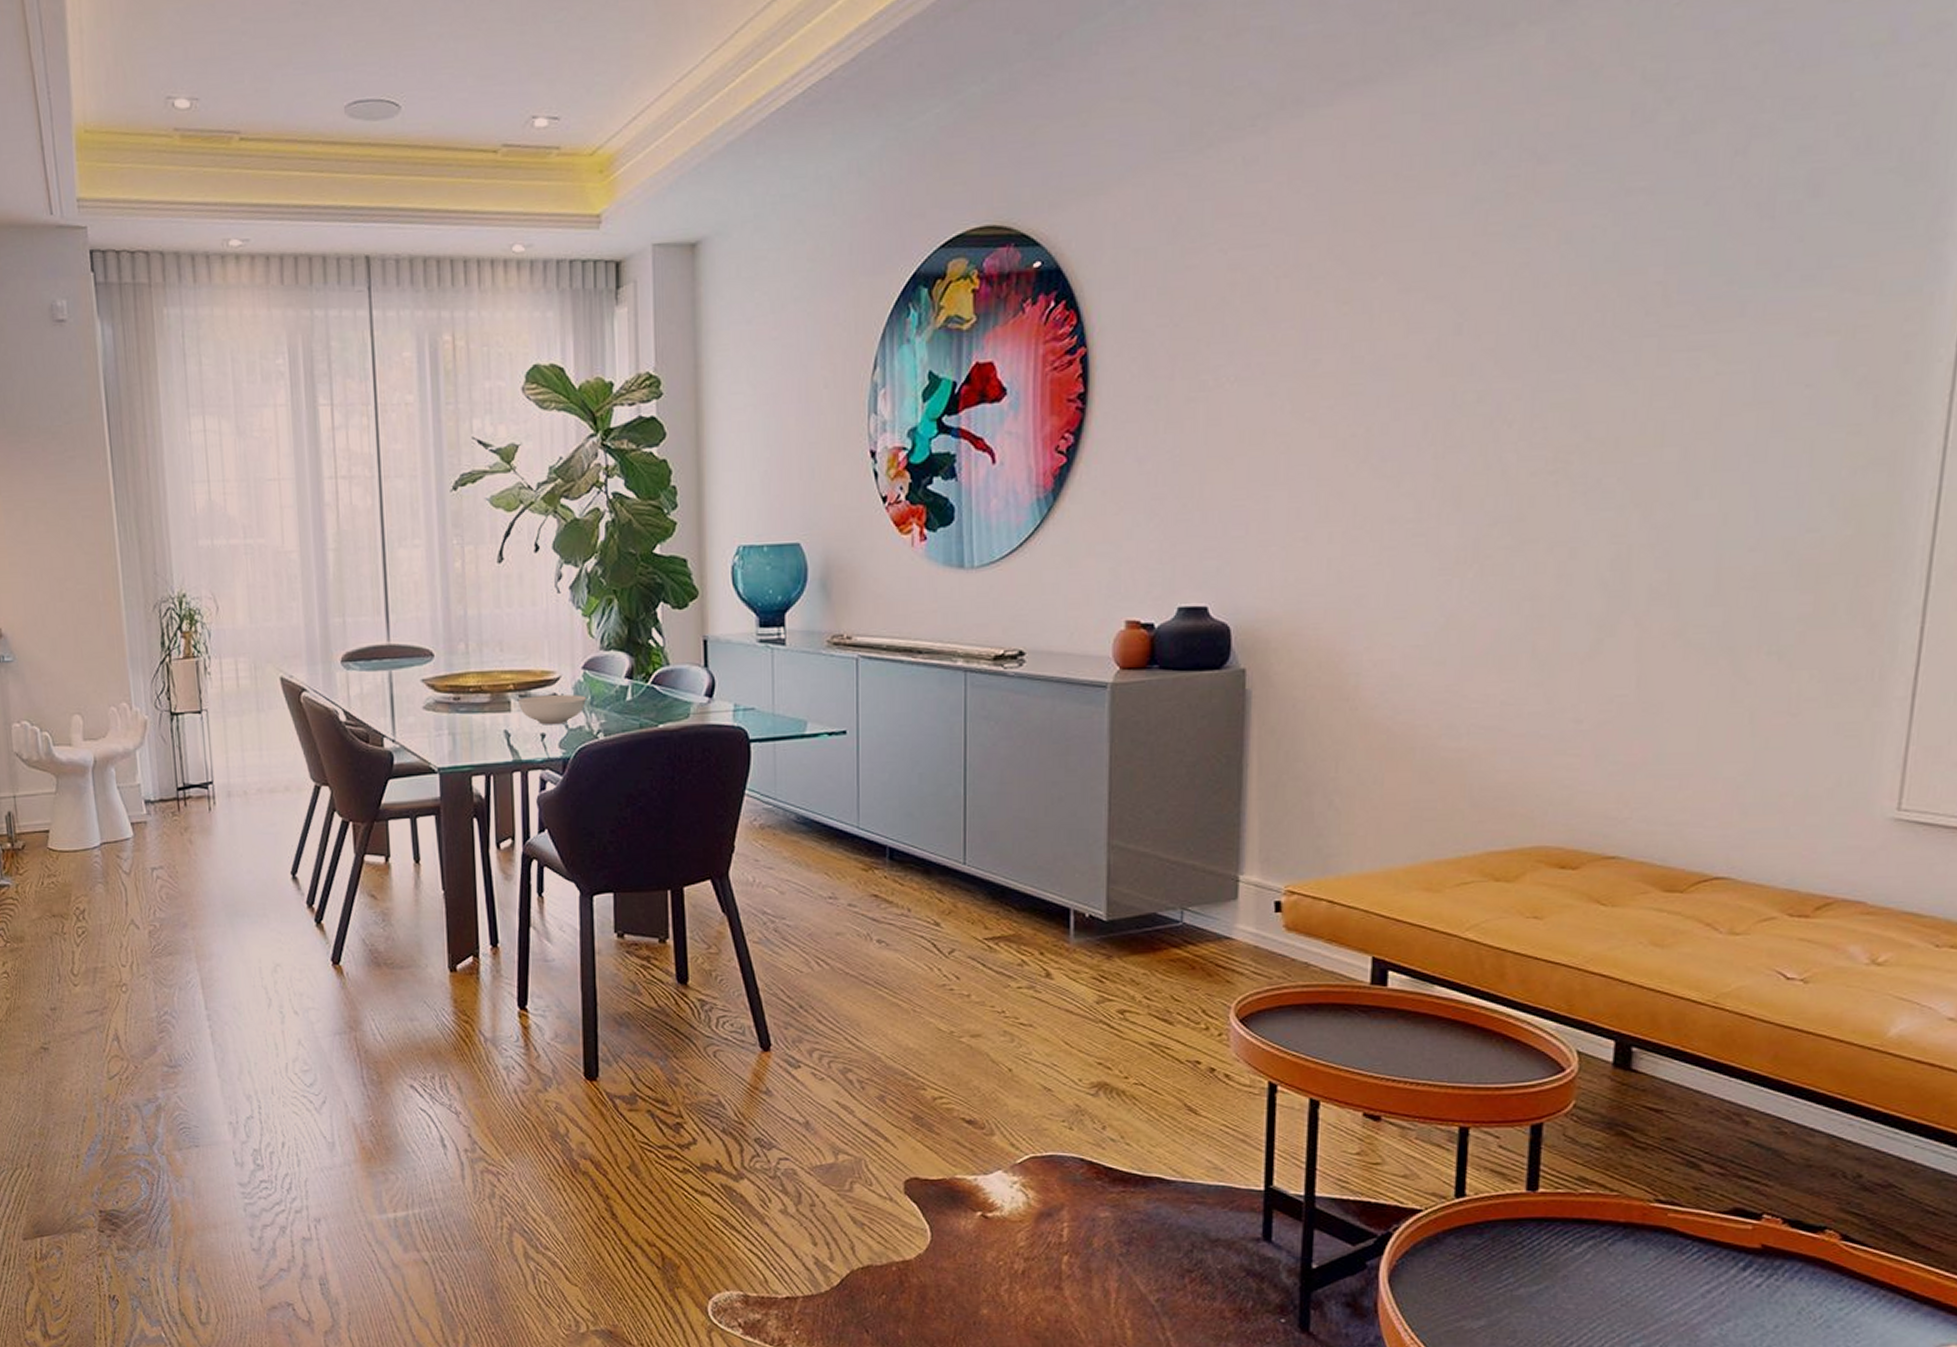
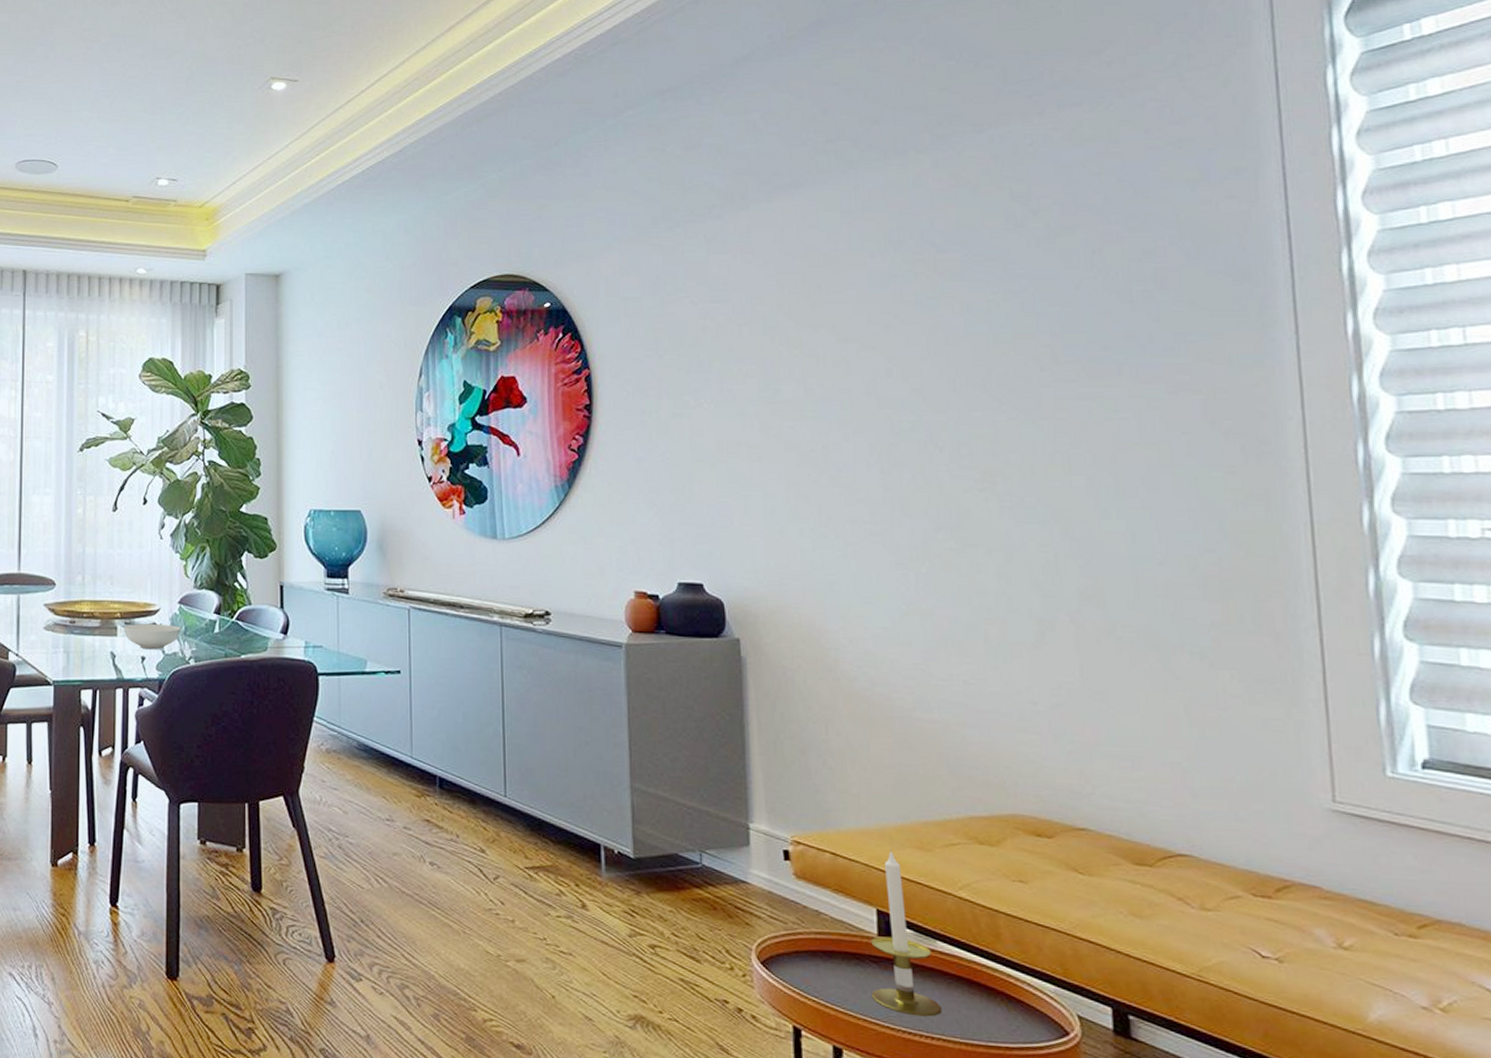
candle: none [1356,893,1432,1063] -> present [871,849,943,1017]

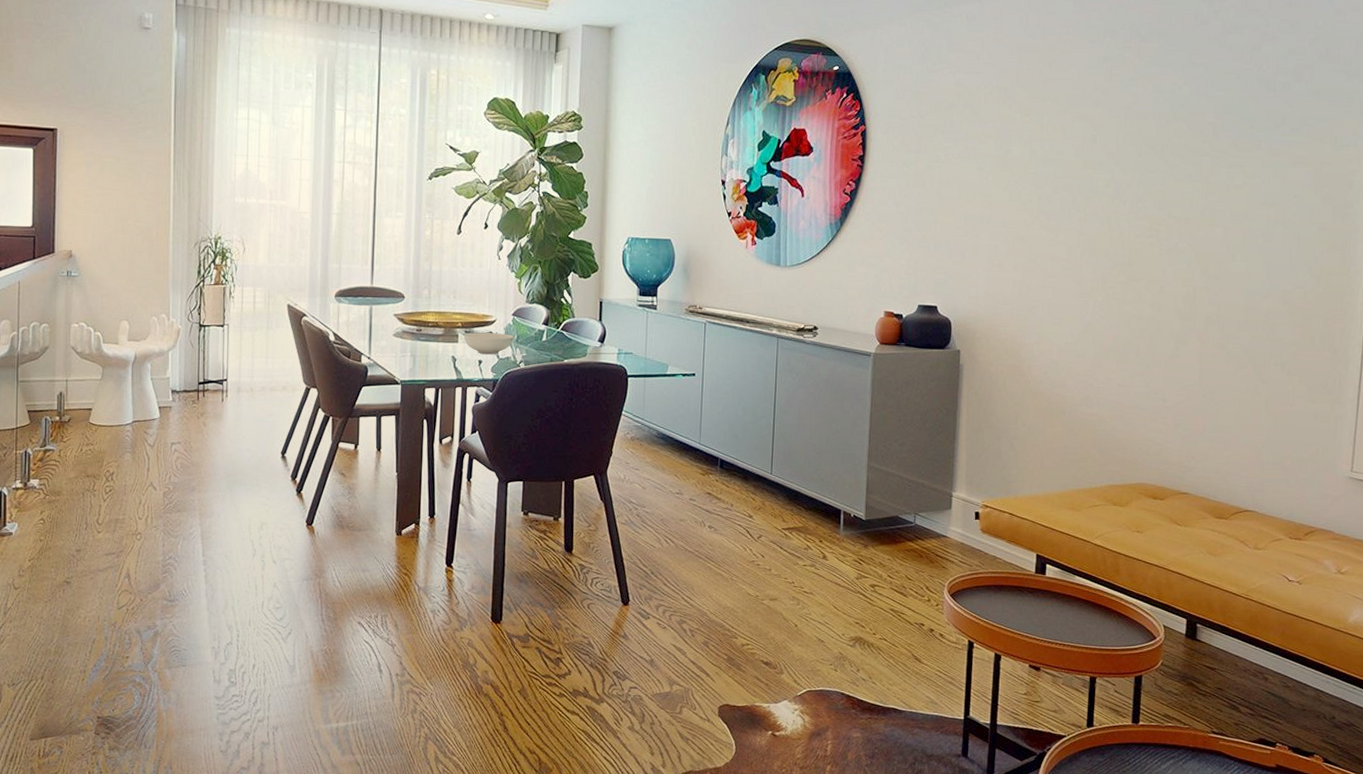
candle: present [871,849,943,1017] -> none [1025,510,1074,630]

